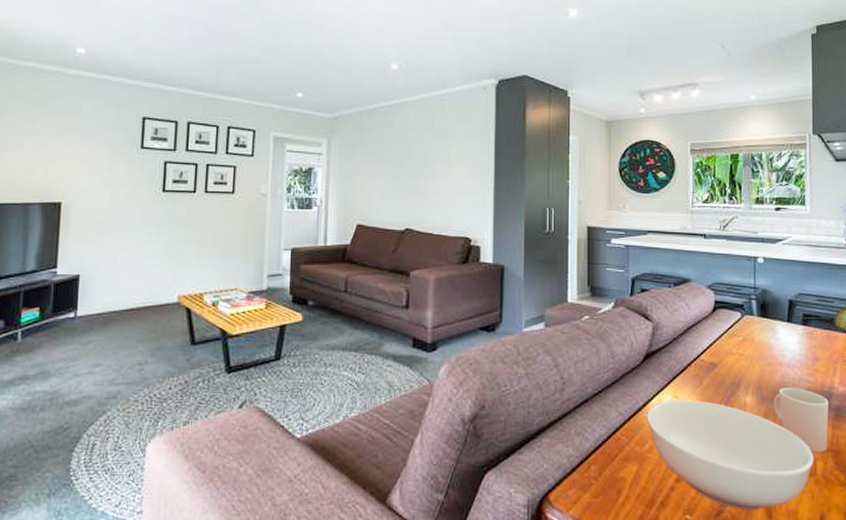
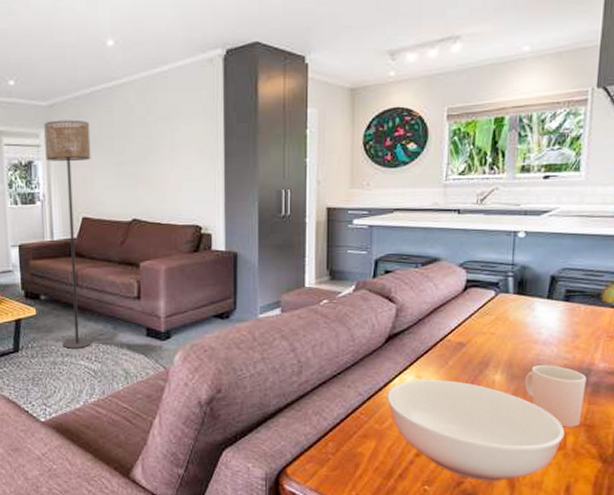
floor lamp: none [326,131,371,359] -> present [44,120,92,350]

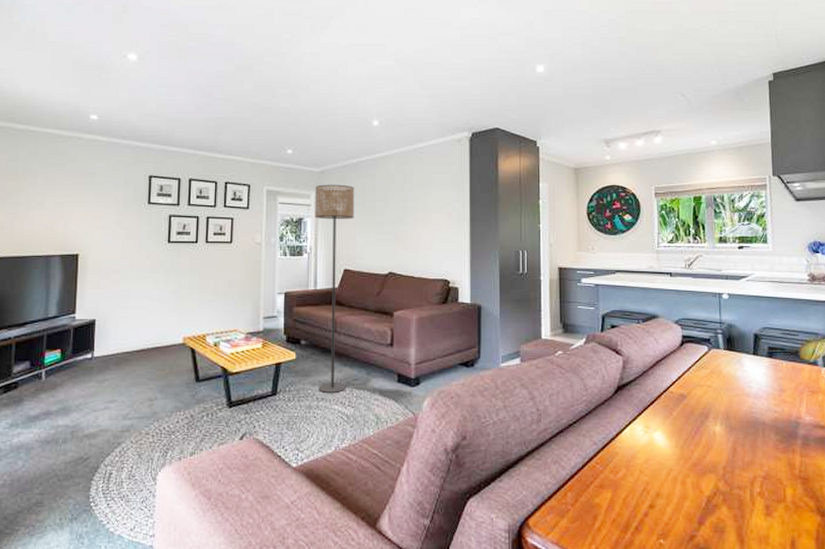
bowl: present [387,379,565,482] -> none [619,429,783,536]
mug: present [524,365,587,427] -> none [741,418,797,480]

